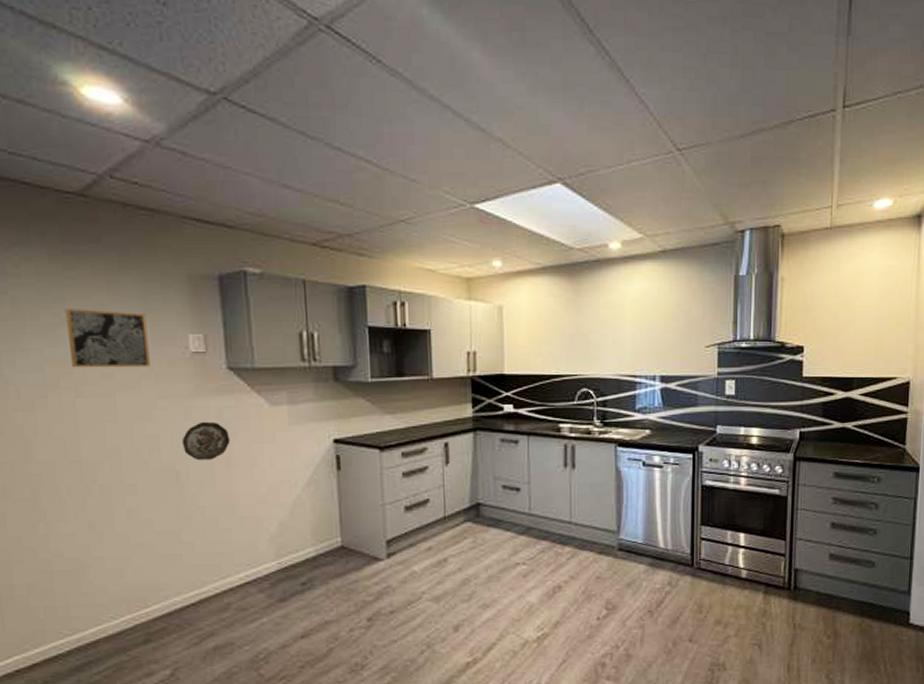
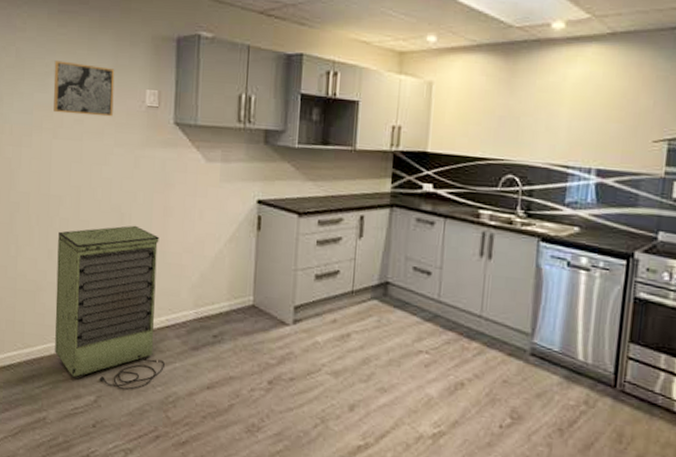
storage cabinet: none [99,482,250,656] -> present [55,225,165,390]
decorative plate: present [181,421,230,461] -> none [129,170,169,207]

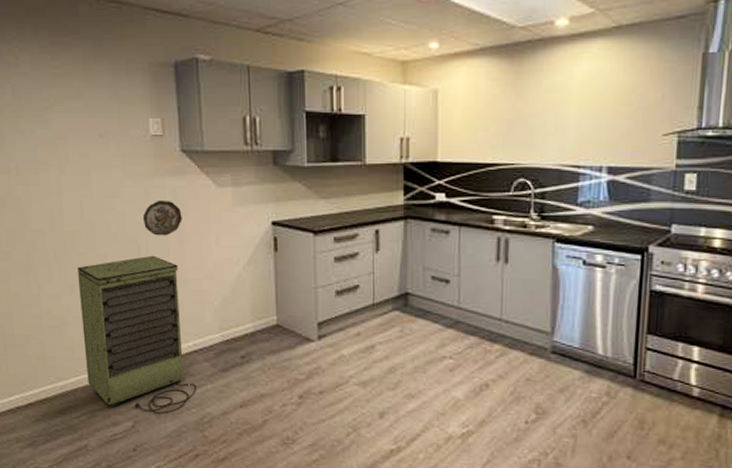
wall art: present [53,60,115,117] -> none [52,95,118,149]
decorative plate: none [129,170,169,207] -> present [142,199,182,236]

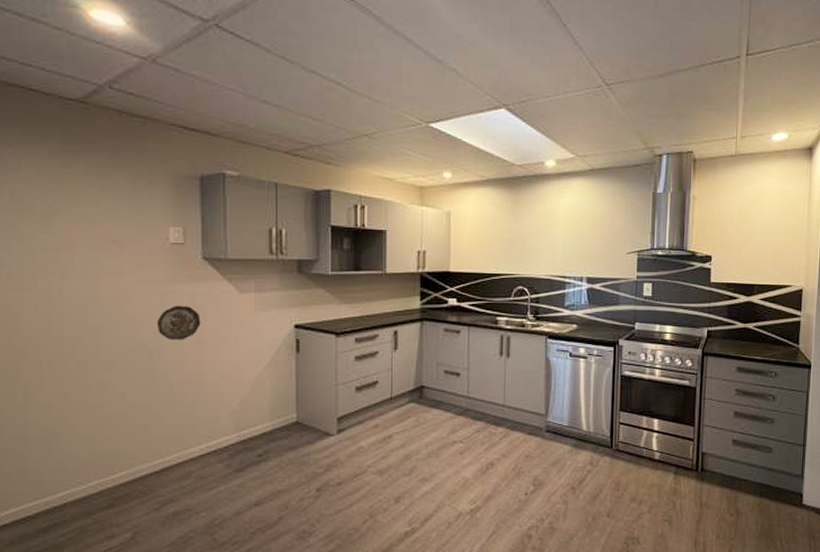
storage cabinet: present [78,255,196,414] -> none [76,359,208,521]

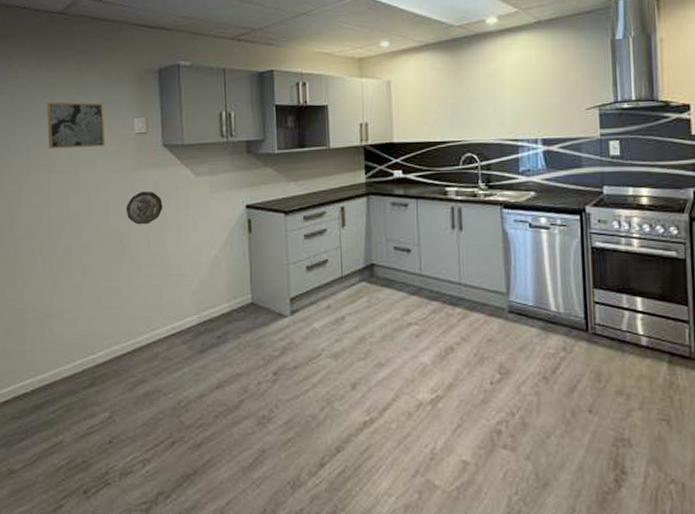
wall art: none [59,201,133,255] -> present [46,102,105,149]

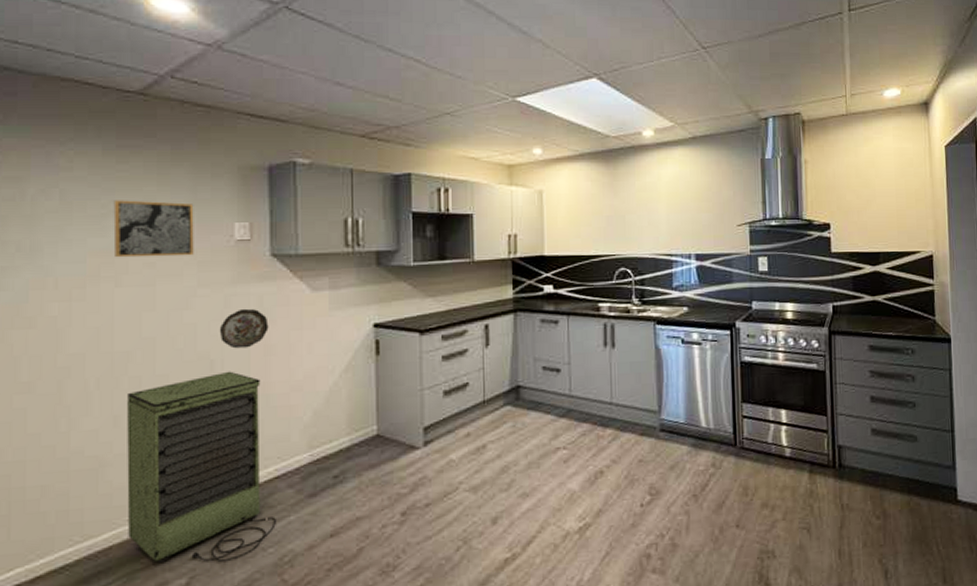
storage cabinet: none [62,243,174,401] -> present [127,371,276,564]

